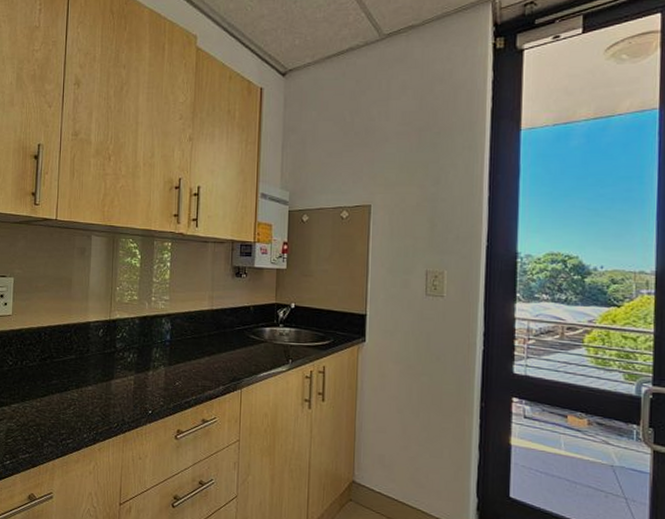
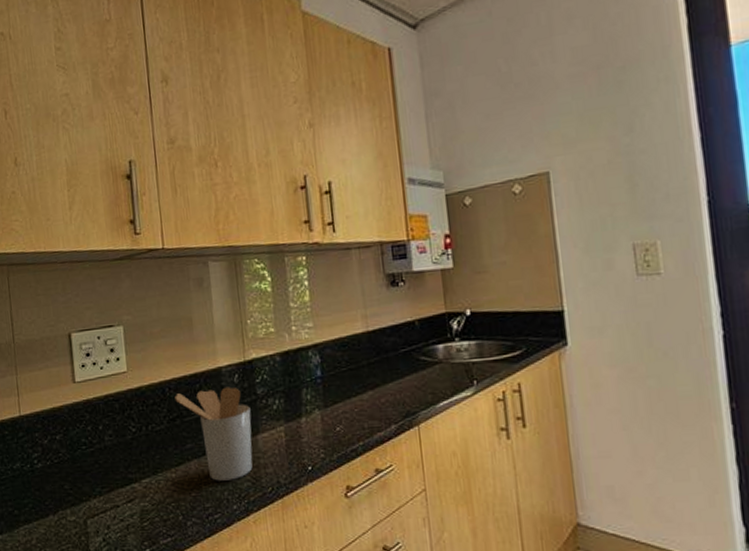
utensil holder: none [48,338,109,414] -> present [175,387,253,481]

